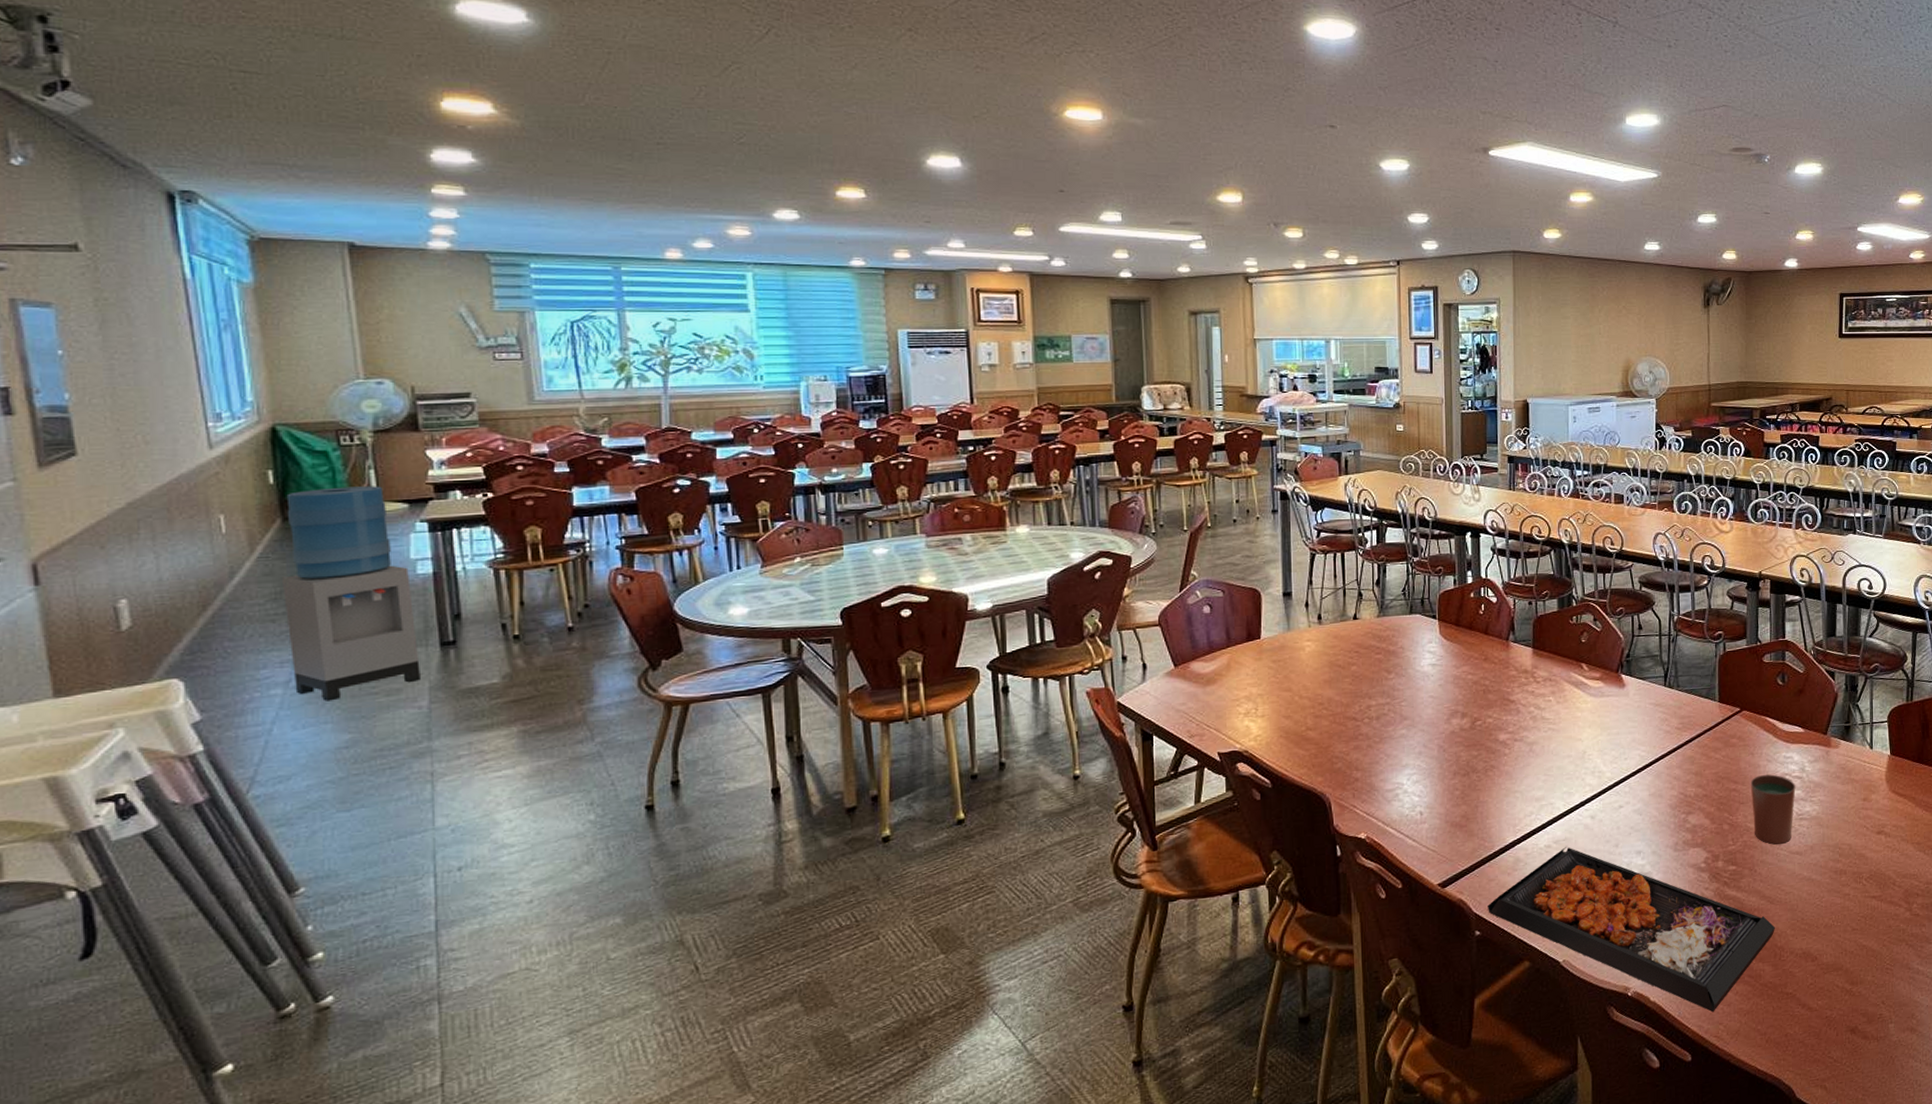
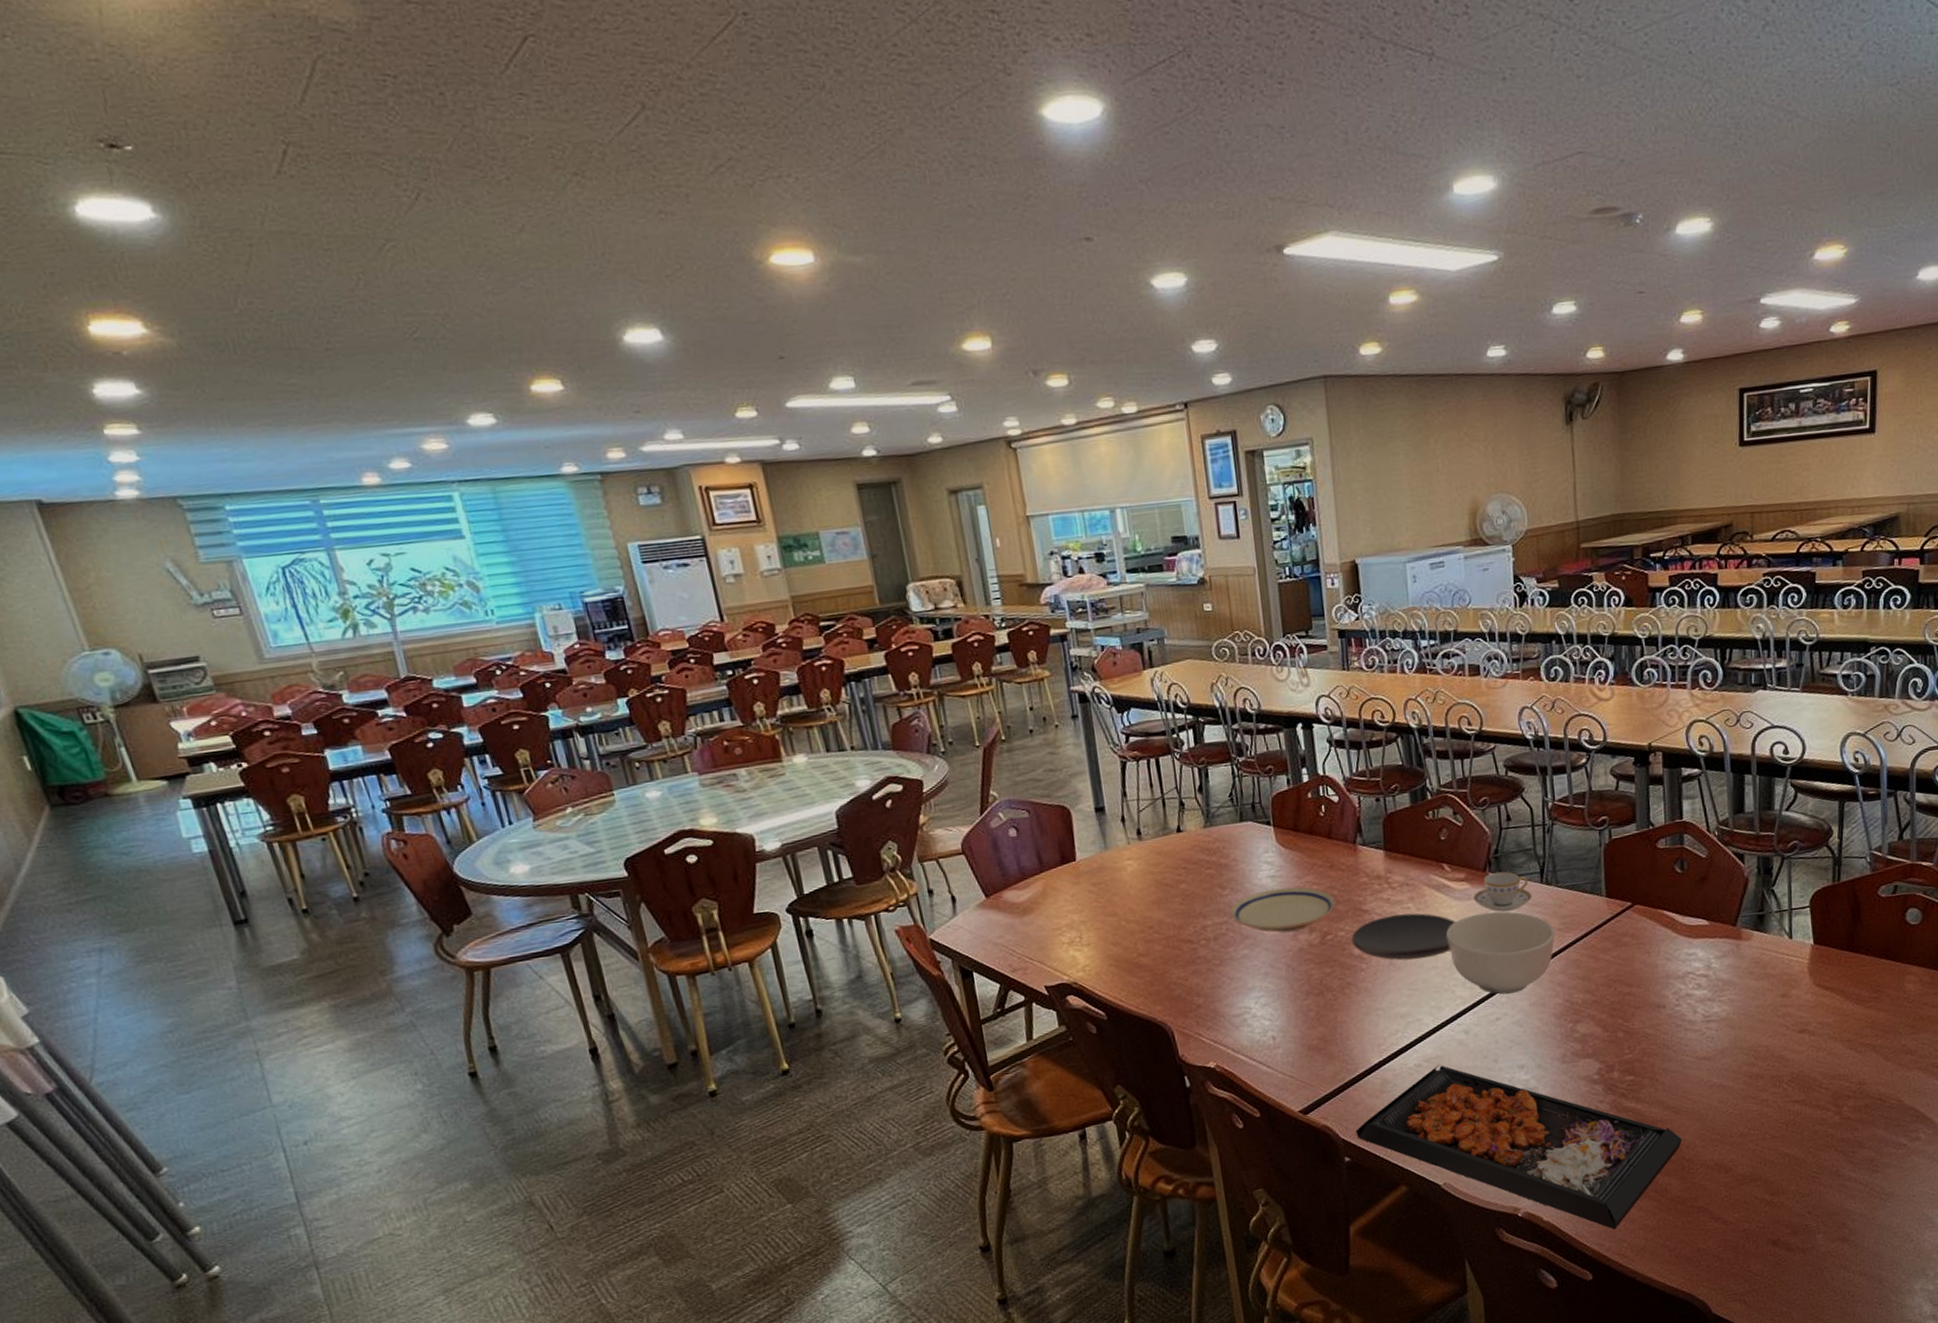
water cooler: present [281,486,420,701] -> none [47,764,224,988]
plate: none [1393,675,1487,716] -> present [1230,887,1336,933]
plate: none [1498,705,1589,748] -> present [1351,913,1455,961]
bowl: none [1581,708,1674,784] -> present [1446,911,1555,995]
teacup: none [1606,673,1657,709] -> present [1473,871,1533,912]
cup: present [1750,774,1796,845] -> none [1647,974,1701,1051]

